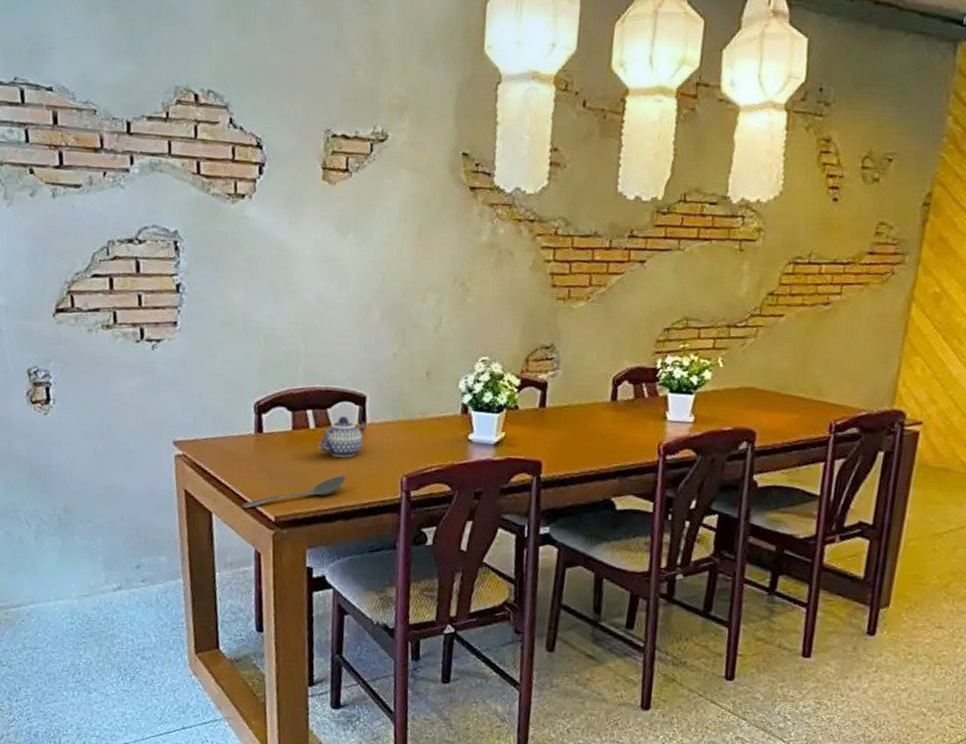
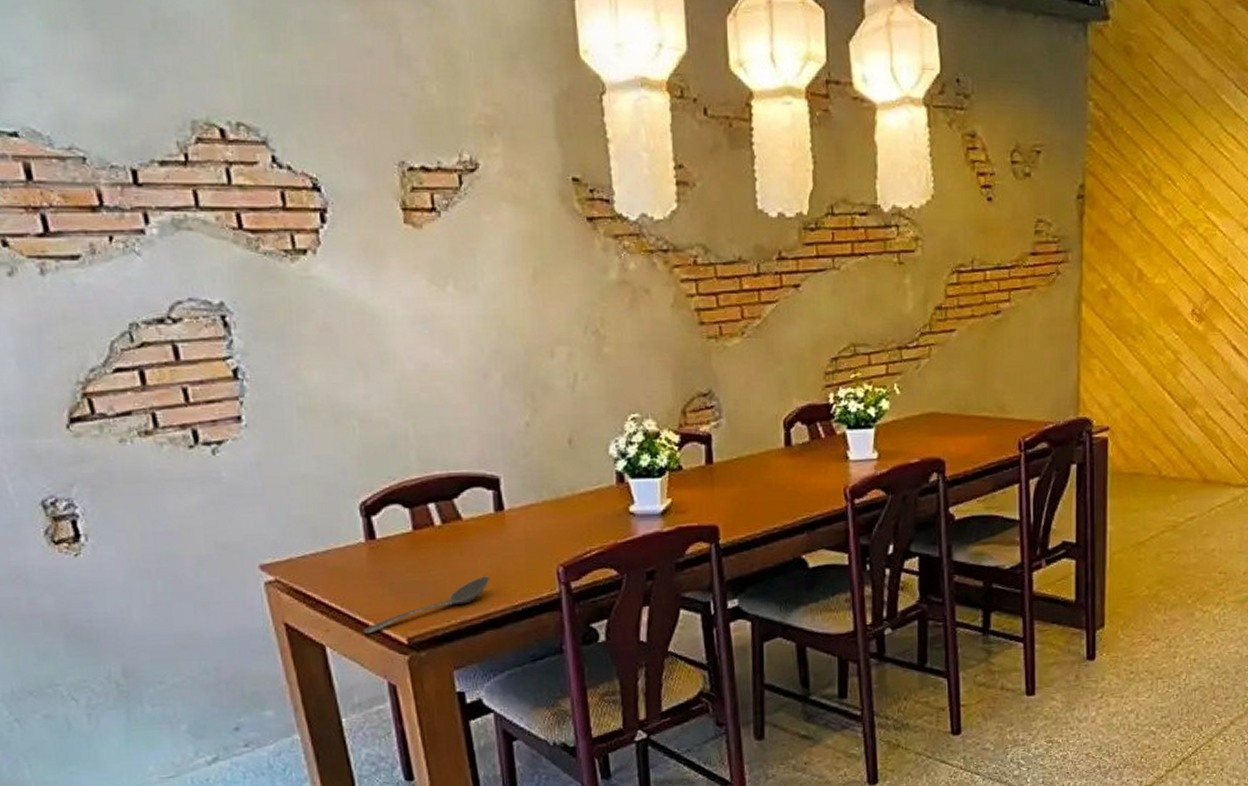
teapot: present [318,416,368,458] -> none [448,505,506,555]

